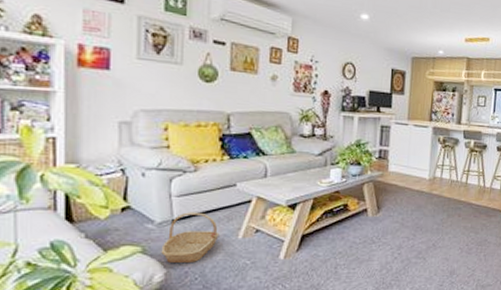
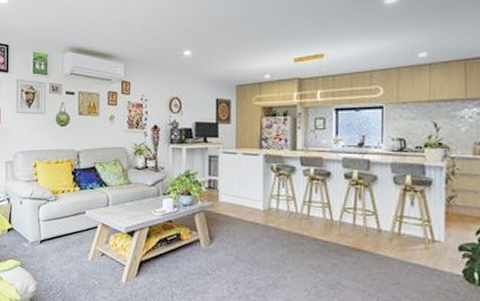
basket: present [161,212,220,263] -> none [33,234,74,278]

